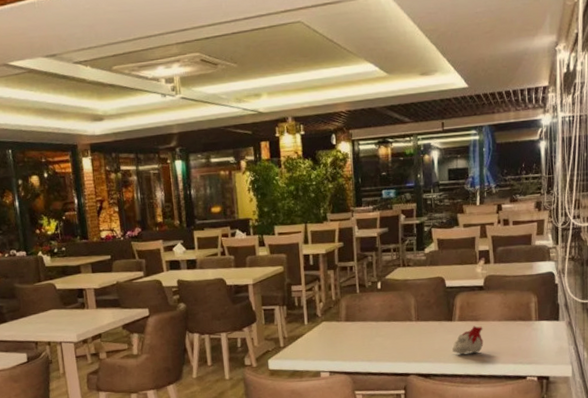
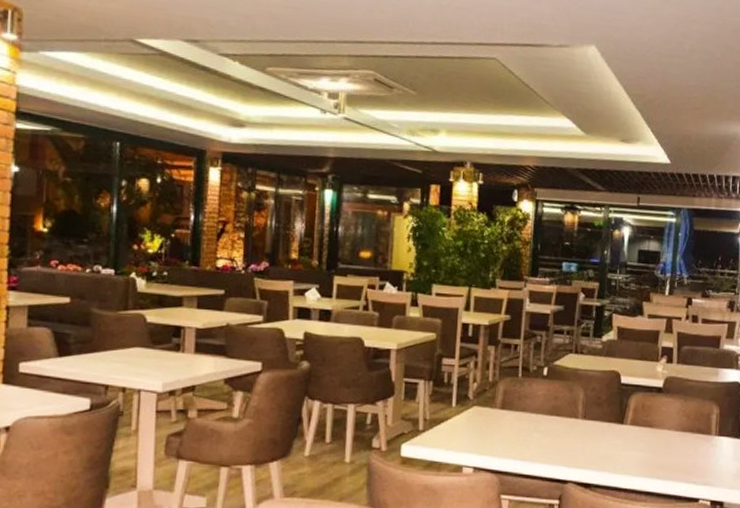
candle: present [452,326,484,354] -> none [620,433,657,465]

